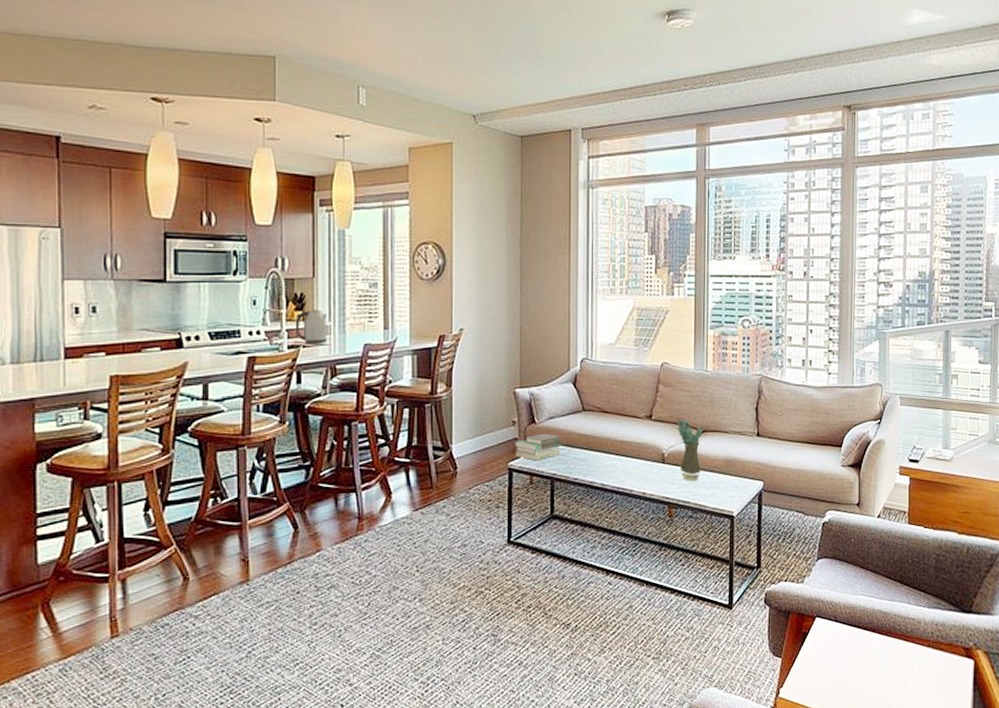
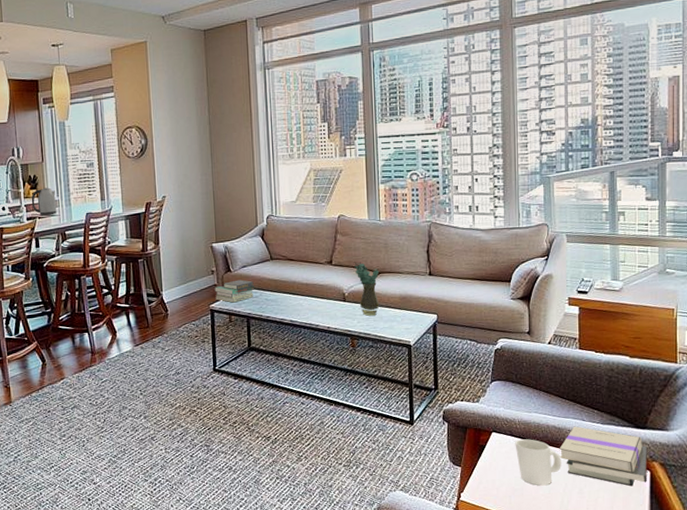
mug: none [839,625,886,679] -> present [515,439,561,486]
books: none [884,610,973,678] -> present [559,426,648,487]

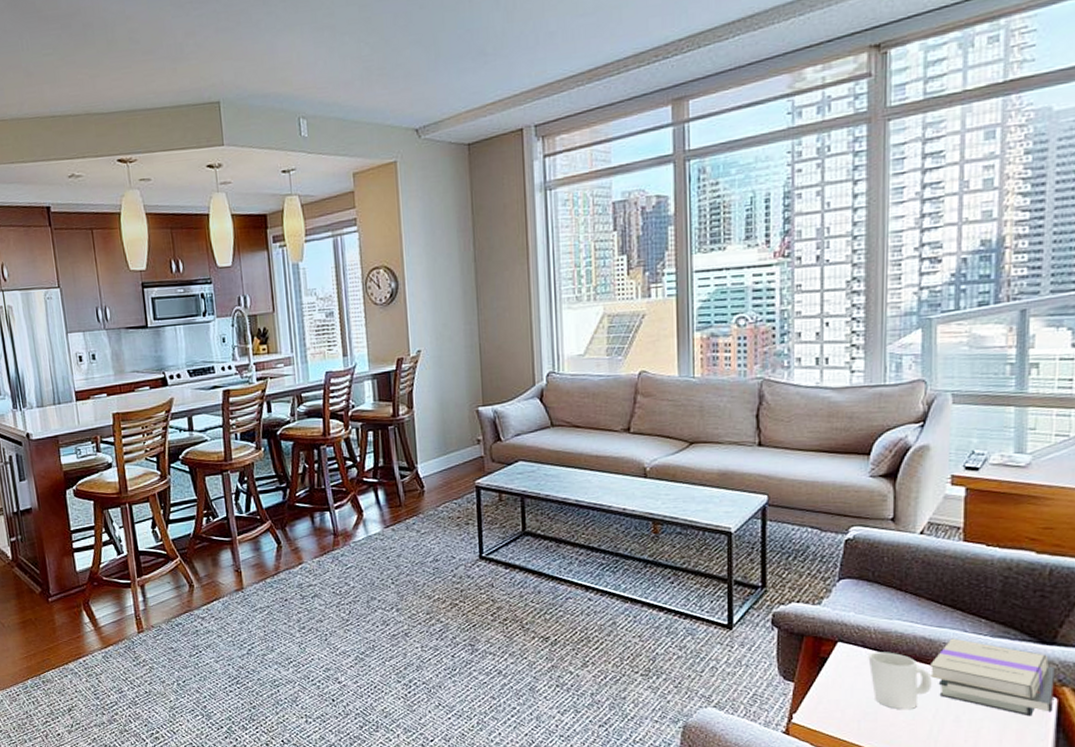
kettle: present [31,187,57,216] -> none [261,342,291,376]
books: present [215,279,254,303] -> none [481,450,530,478]
vase: present [354,261,380,317] -> none [659,429,692,497]

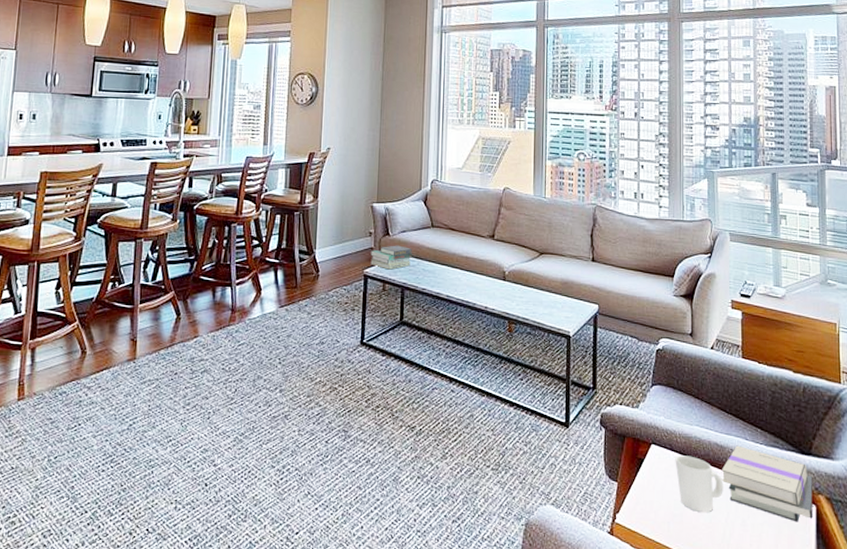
books: none [481,450,530,478] -> present [370,245,412,270]

